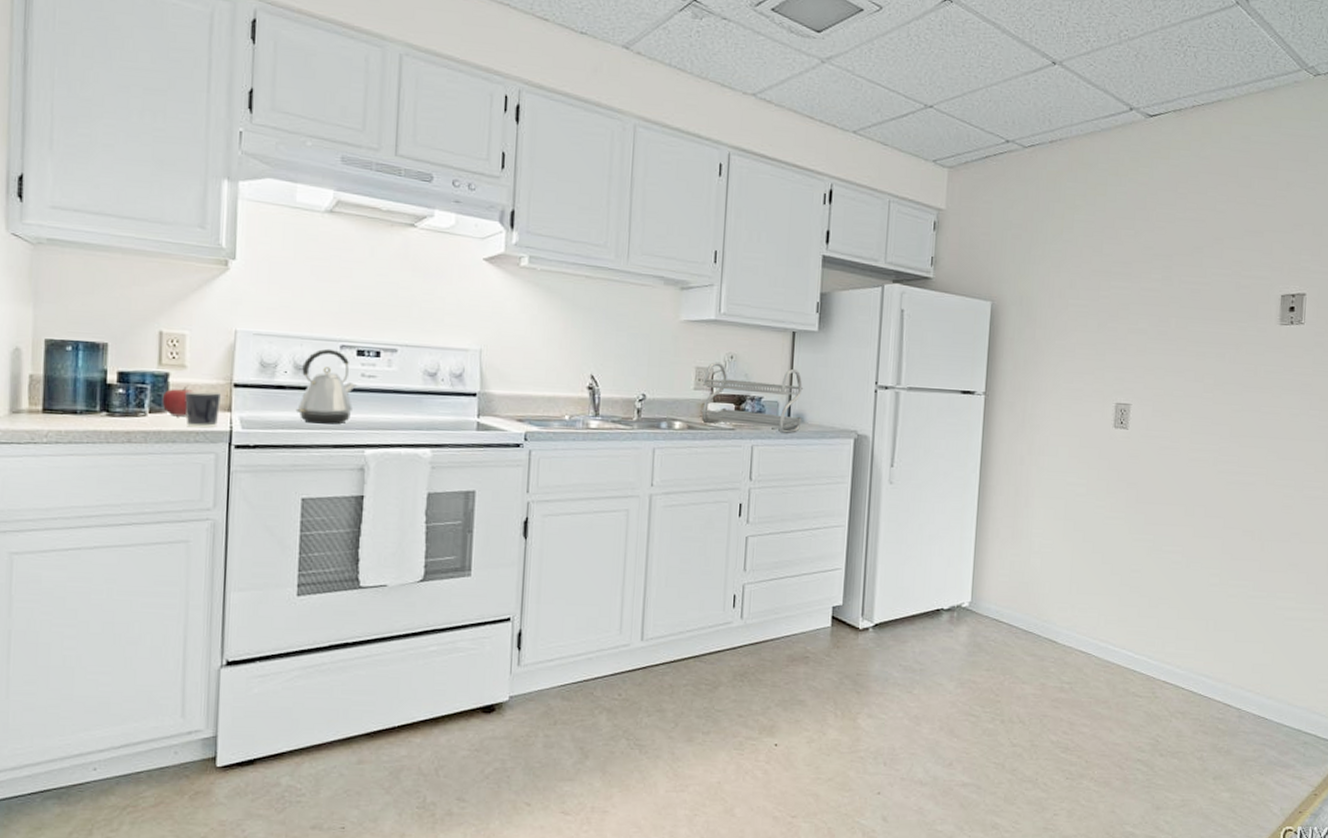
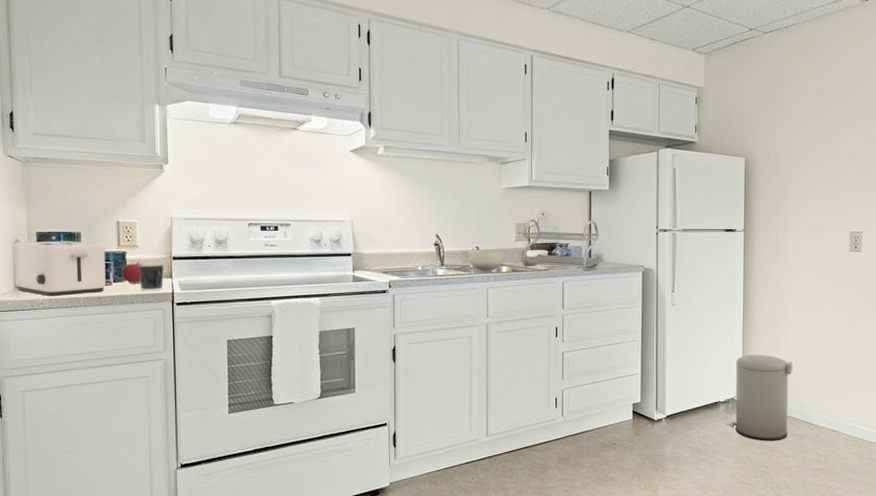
toaster: none [9,350,141,428] -> present [14,241,106,297]
kettle: present [295,348,357,424] -> none [219,226,262,283]
bowl: none [631,398,679,427] -> present [468,250,504,271]
pedal bin: none [948,551,1037,662] -> present [725,354,793,441]

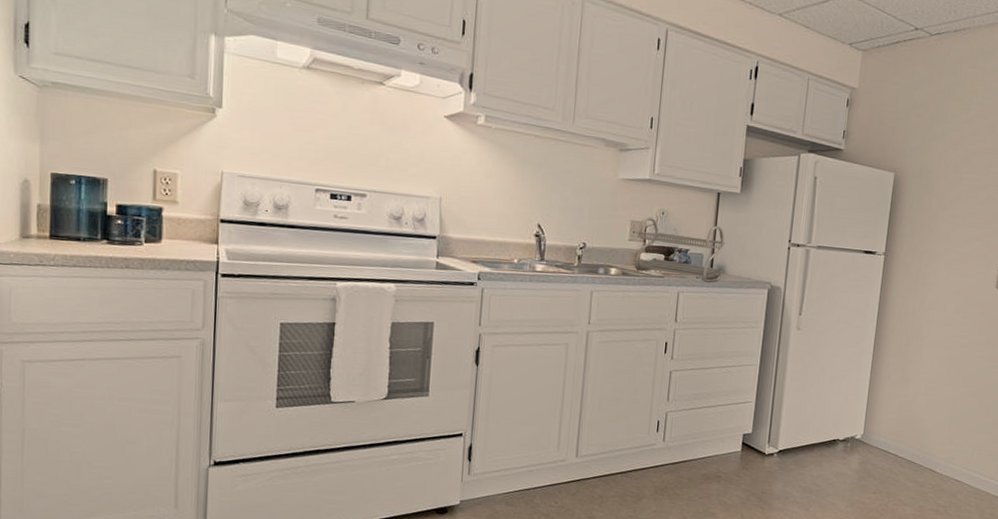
toaster: present [14,241,106,297] -> none [20,182,137,253]
fruit: present [122,261,144,284] -> none [156,220,184,247]
mug: present [138,264,165,292] -> none [177,224,210,258]
bowl: present [468,250,504,271] -> none [573,245,615,272]
pedal bin: present [725,354,793,441] -> none [842,391,922,487]

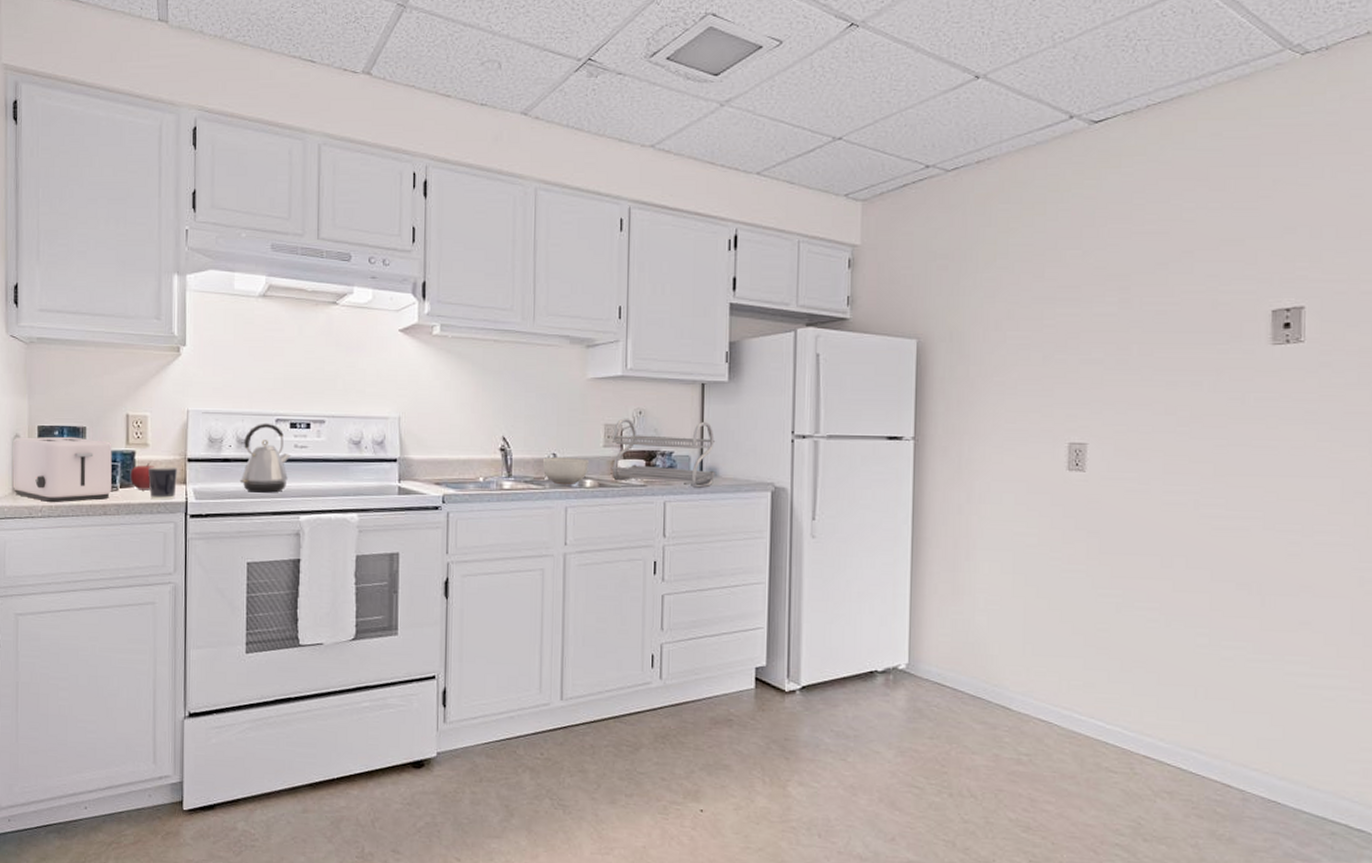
toaster: none [20,182,137,253] -> present [12,436,112,503]
fruit: none [156,220,184,247] -> present [130,463,155,491]
mug: none [177,224,210,258] -> present [148,466,178,500]
kettle: none [275,191,330,259] -> present [239,423,291,493]
bowl: none [573,245,615,272] -> present [542,457,589,486]

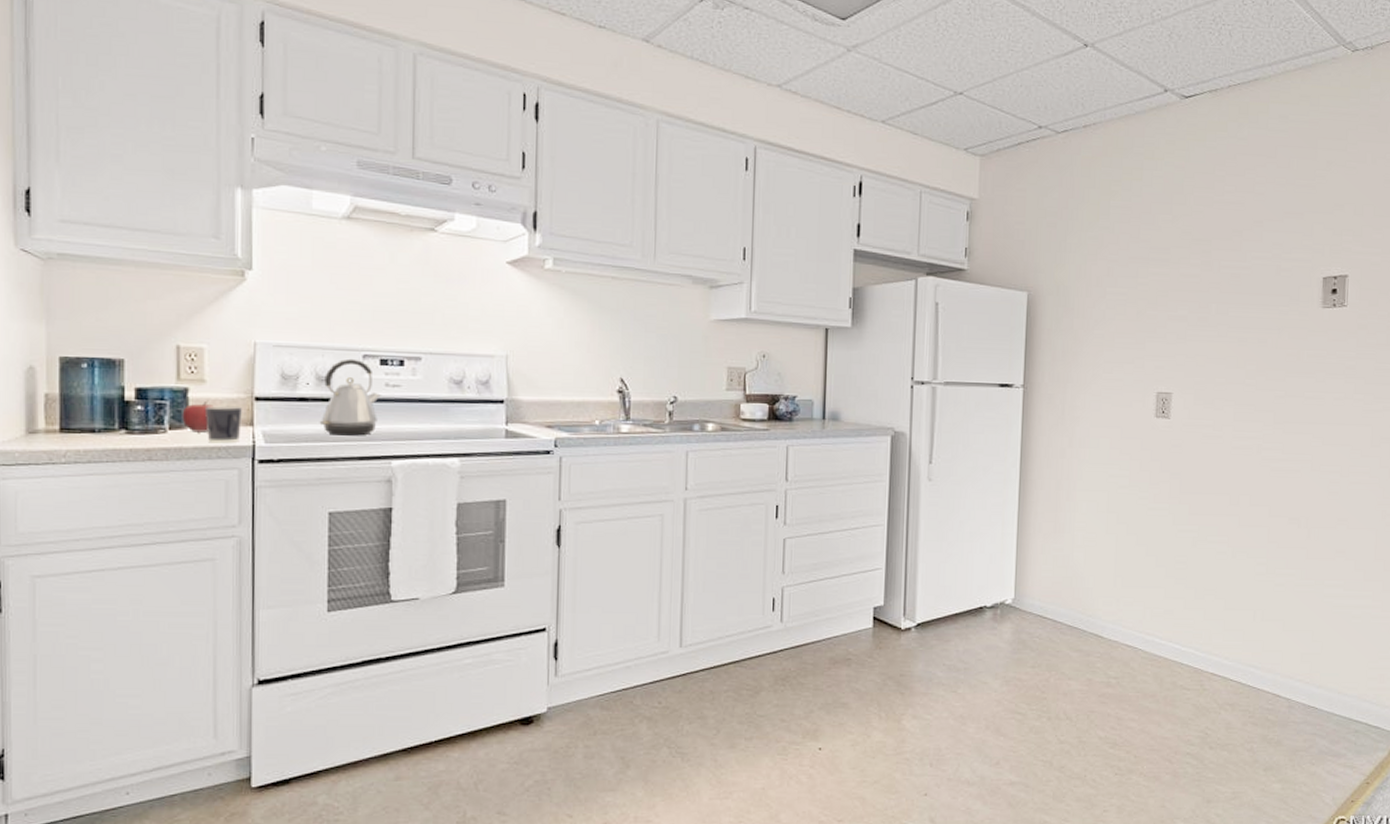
toaster: present [12,436,112,503] -> none [26,369,159,447]
bowl: present [542,457,589,486] -> none [662,400,711,429]
dish rack: present [610,418,716,489] -> none [733,361,839,433]

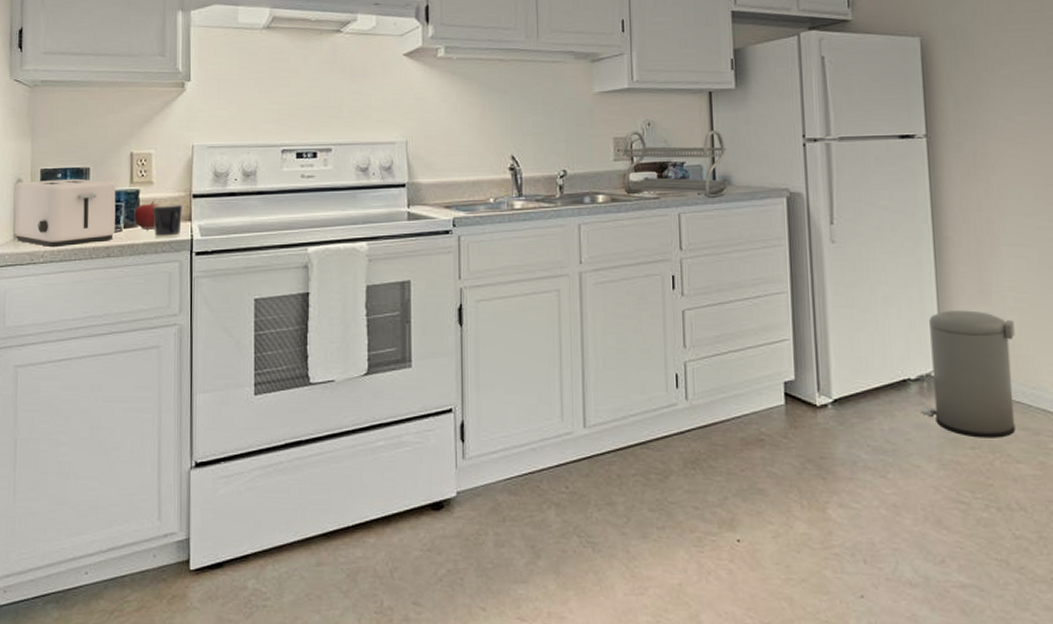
toaster: none [26,369,159,447] -> present [14,178,116,248]
kettle: present [319,358,381,436] -> none [246,154,297,226]
dish rack: none [733,361,839,433] -> present [620,129,729,199]
pedal bin: none [992,546,1080,659] -> present [920,310,1016,438]

